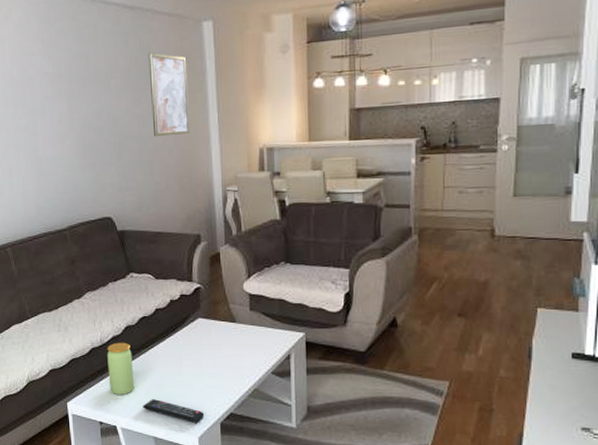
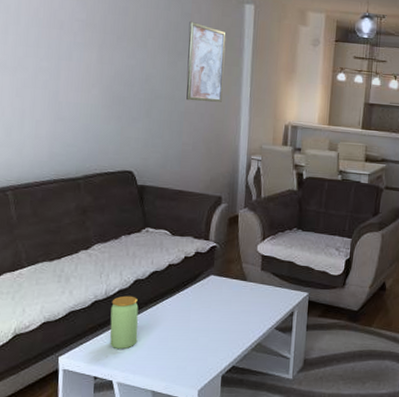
remote control: present [143,399,205,423] -> none [144,353,207,376]

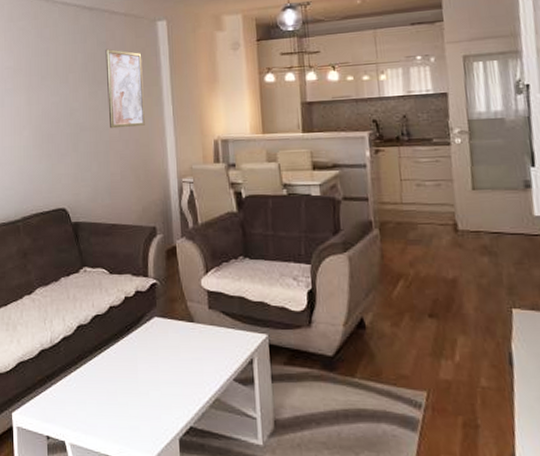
jar: present [110,295,139,349] -> none [57,343,86,404]

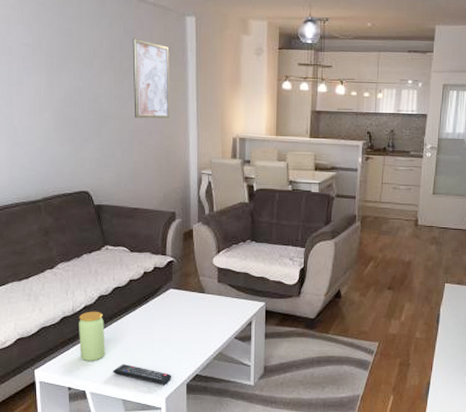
jar: none [57,343,86,404] -> present [79,311,106,361]
remote control: none [94,409,162,439] -> present [113,364,172,385]

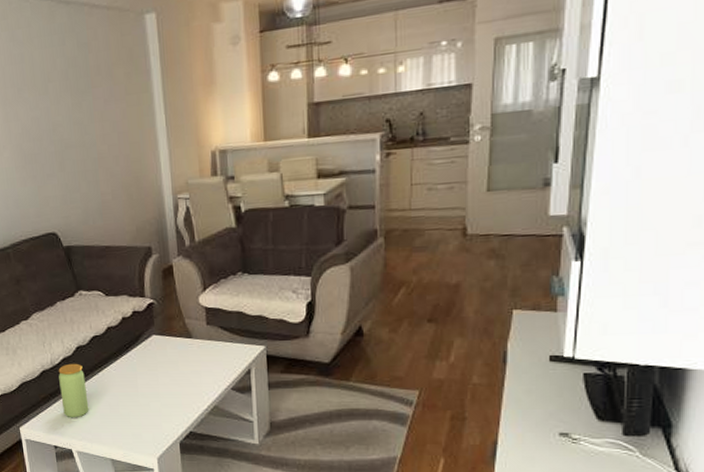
remote control: present [113,364,172,385] -> none [98,421,163,443]
wall art: present [132,37,170,119] -> none [87,51,136,144]

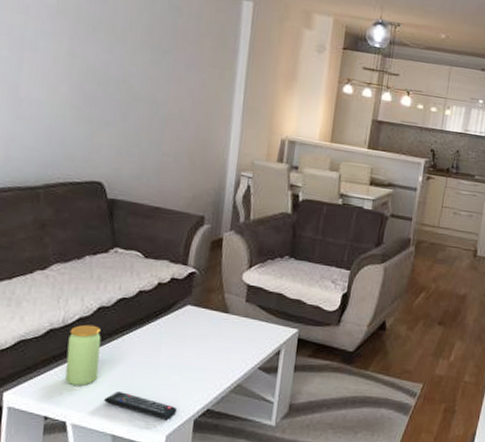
remote control: none [98,421,163,443] -> present [104,391,178,420]

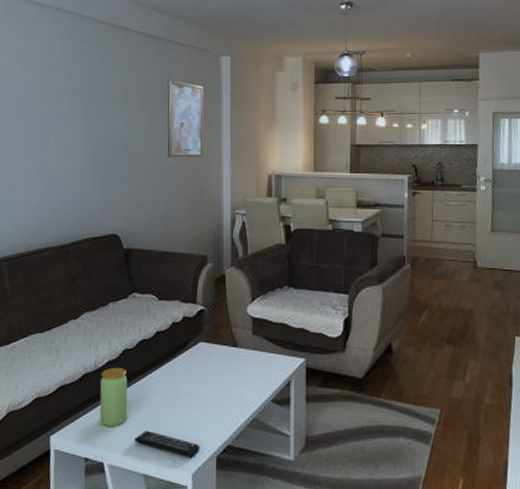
wall art: none [169,15,219,110] -> present [167,79,204,158]

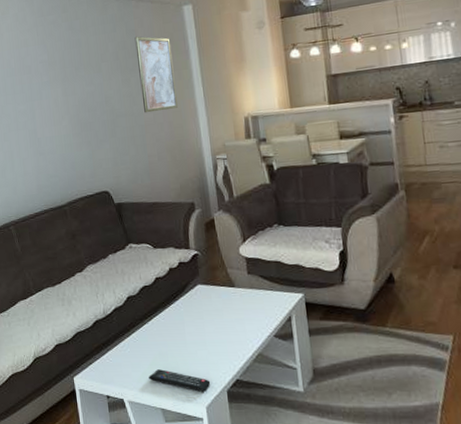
jar: present [99,367,128,426] -> none [110,313,140,366]

